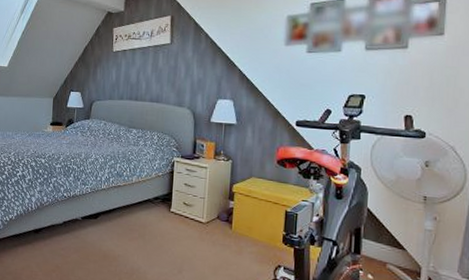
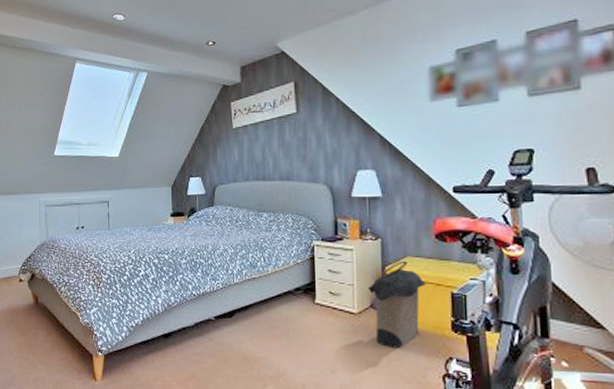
laundry hamper: none [216,180,266,256] -> present [367,260,427,349]

